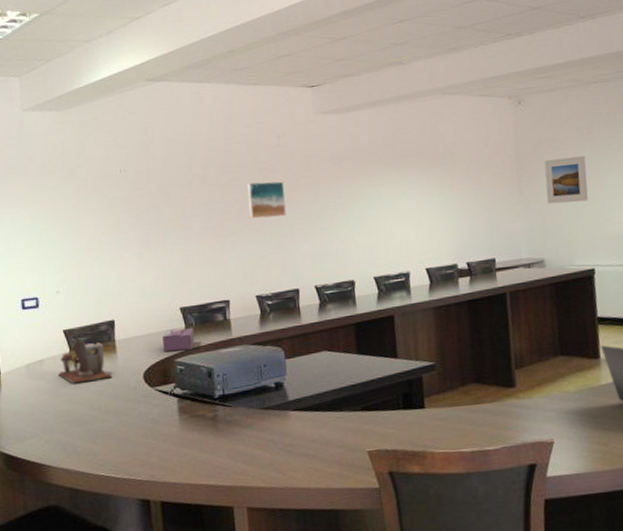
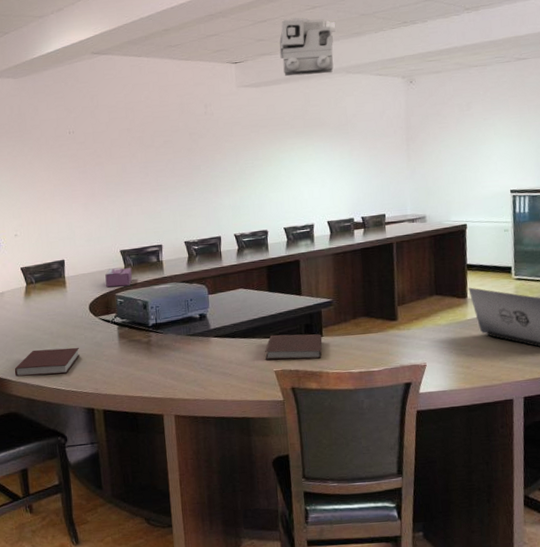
notebook: none [55,425,133,462] -> present [14,347,80,377]
desk organizer: present [59,337,113,384] -> none [17,274,63,313]
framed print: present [247,181,287,219] -> none [178,144,212,177]
notebook: none [355,405,425,438] -> present [265,334,323,360]
total station: none [362,33,429,101] -> present [279,17,336,77]
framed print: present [544,155,589,204] -> none [429,128,465,170]

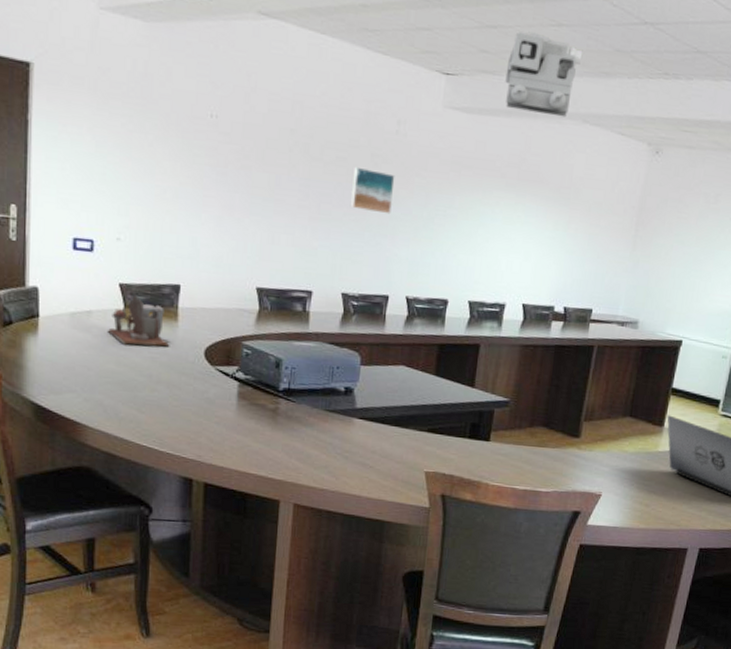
notebook: present [14,347,80,377] -> none [93,393,185,430]
desk organizer: none [17,274,63,313] -> present [108,295,170,347]
tissue box: present [105,267,133,288] -> none [231,308,268,335]
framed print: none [178,144,212,177] -> present [351,166,395,214]
notebook: present [265,334,323,360] -> none [416,428,489,466]

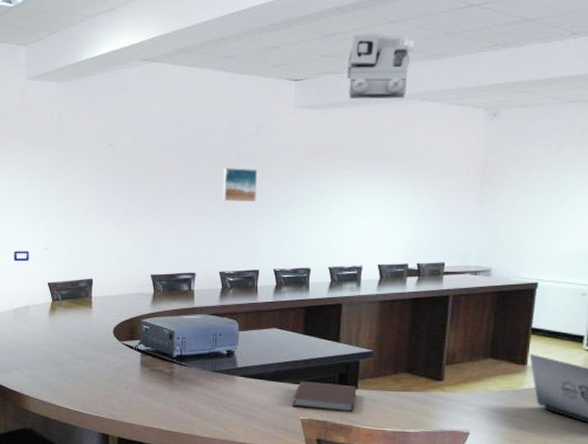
desk organizer: present [108,295,170,347] -> none [41,290,87,330]
notebook: none [416,428,489,466] -> present [292,381,357,412]

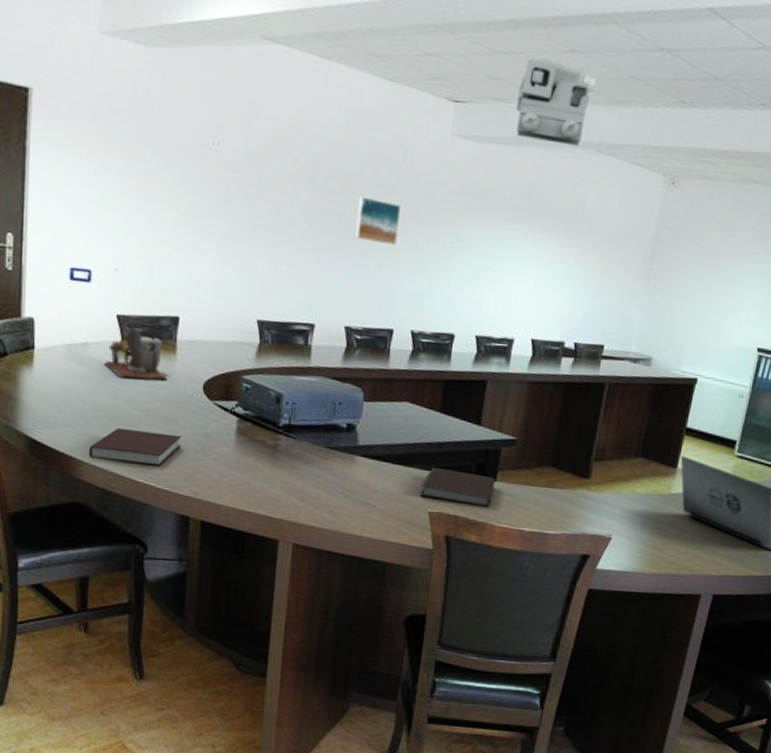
notebook: none [33,368,100,396] -> present [88,427,183,466]
desk organizer: none [41,290,87,330] -> present [105,326,168,381]

